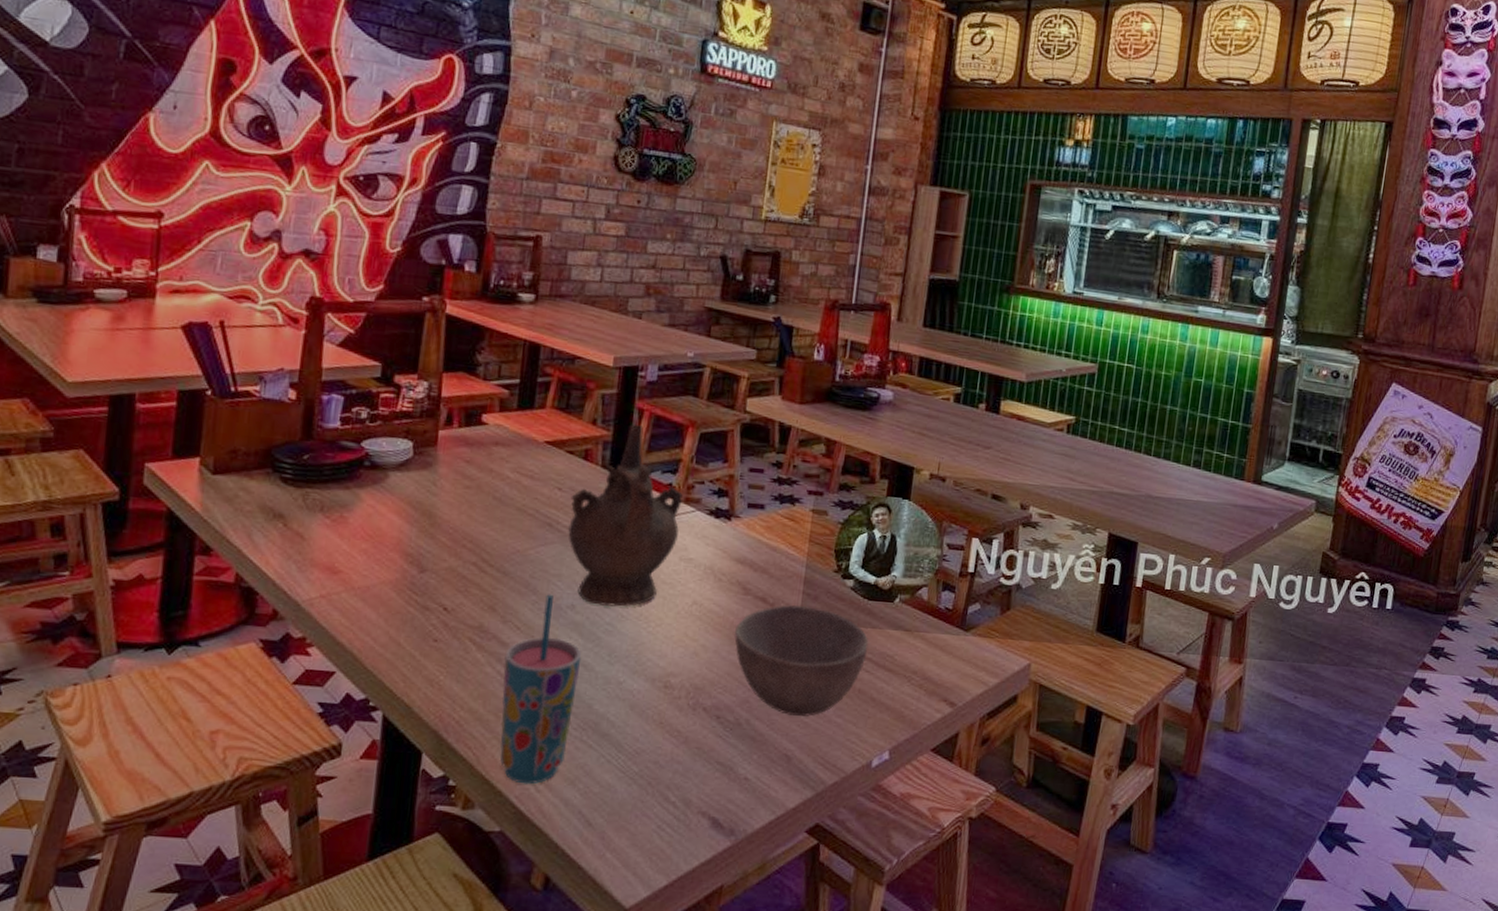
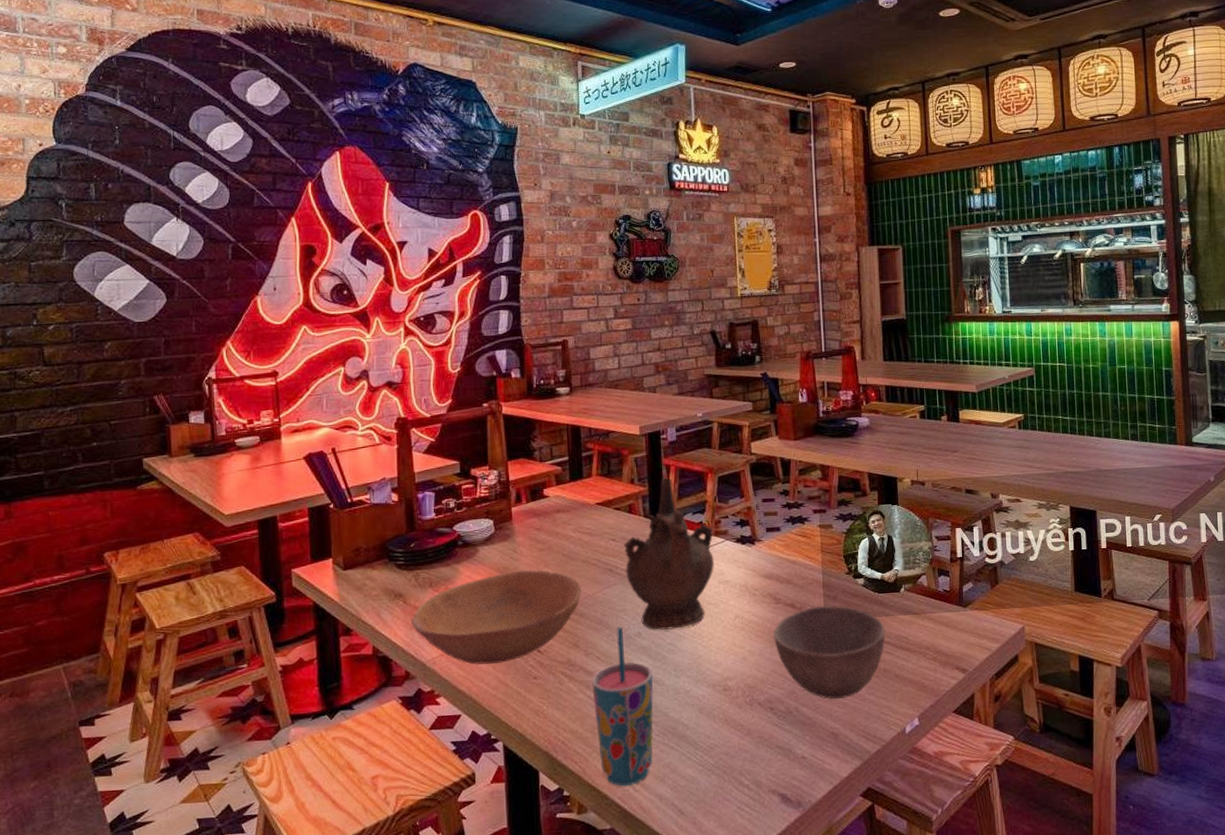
bowl: none [289,507,511,617] -> present [411,569,582,665]

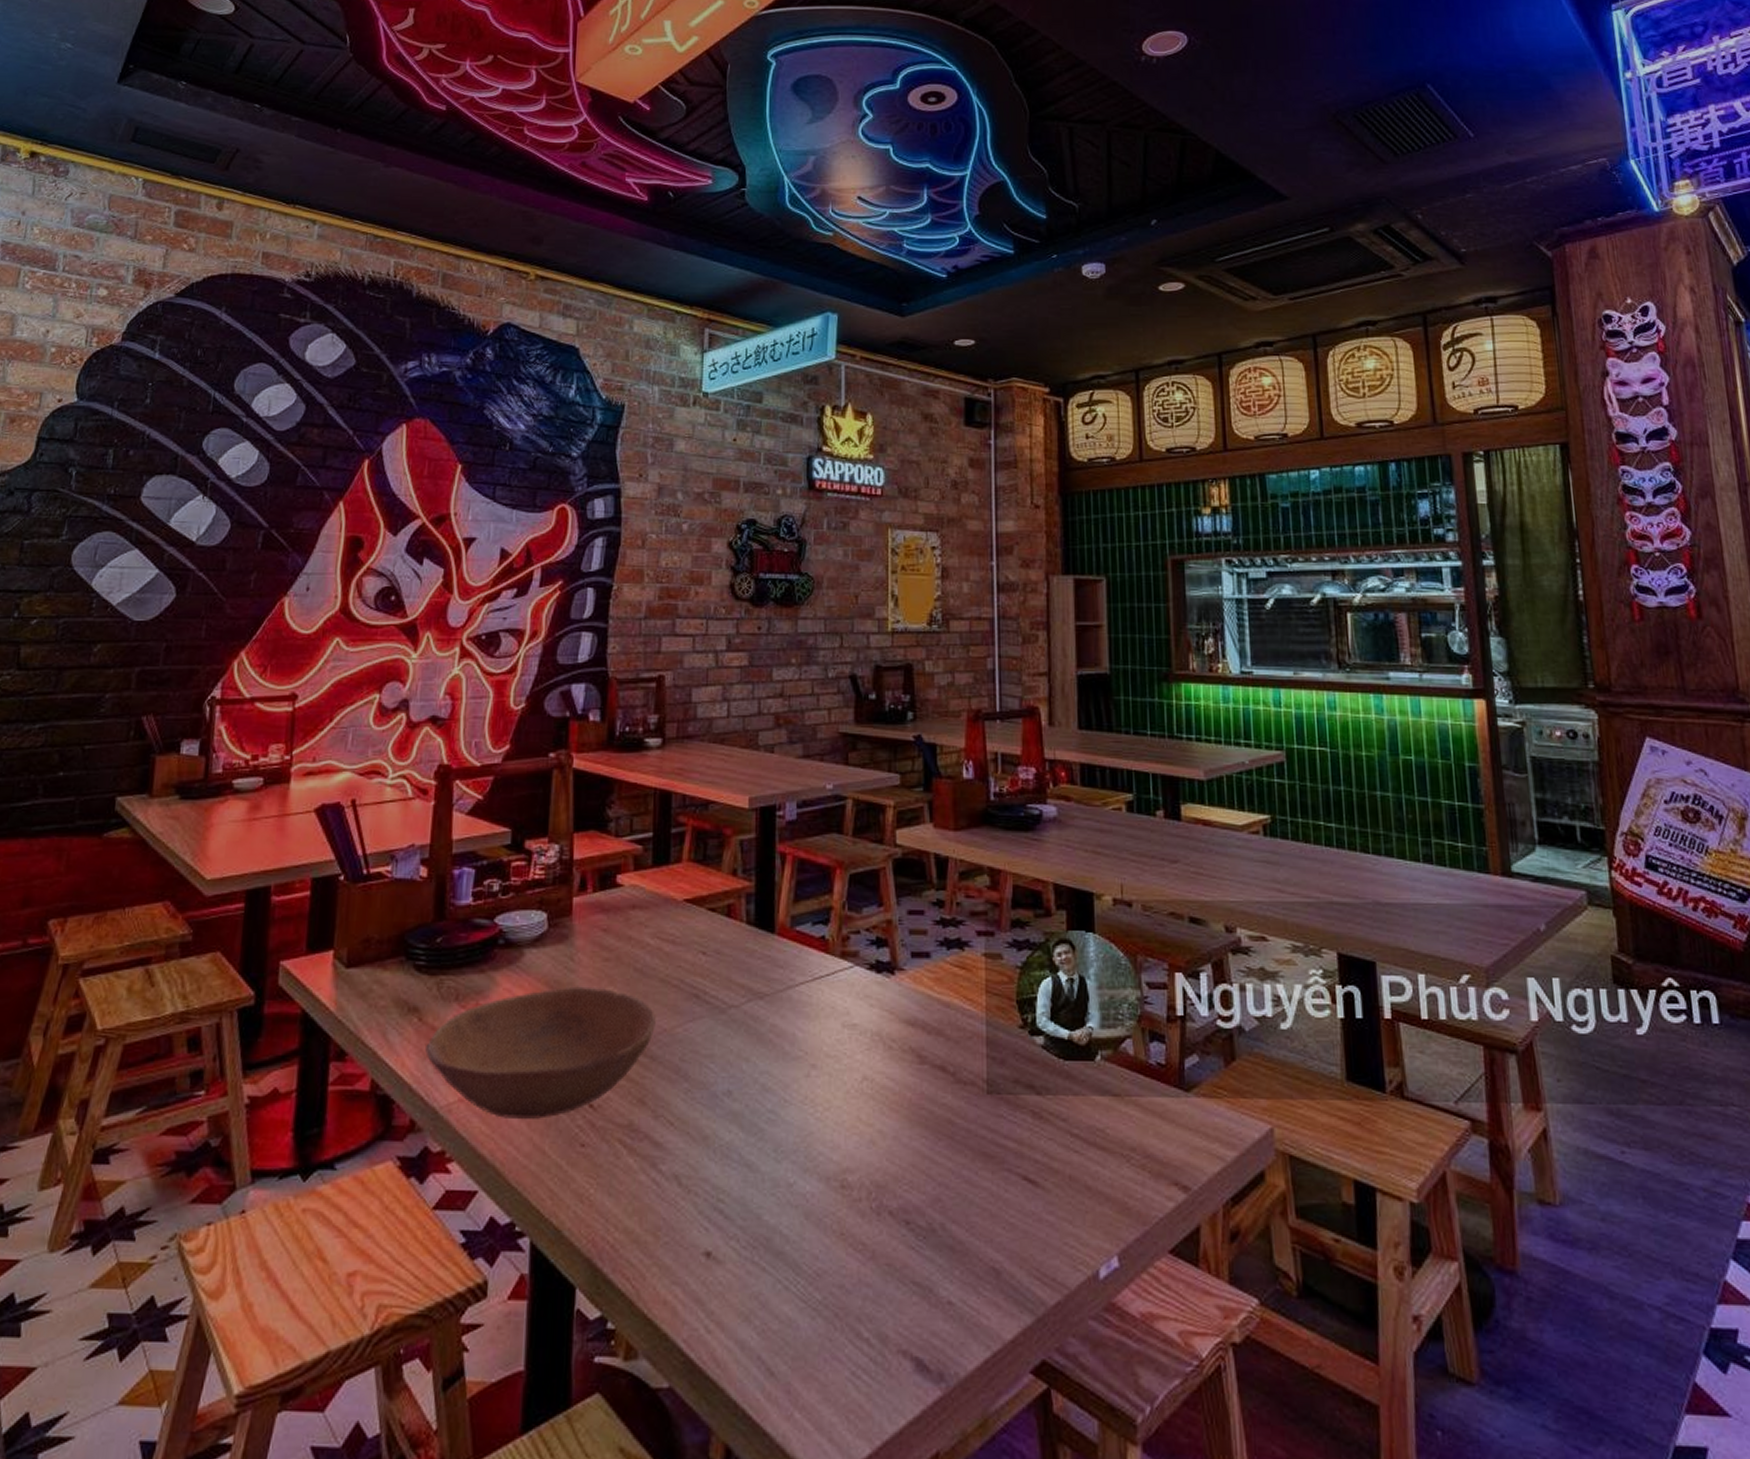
cup: present [592,627,654,787] -> none [659,1079,744,1323]
ceremonial vessel: present [623,477,714,630] -> none [715,870,839,1089]
bowl: present [774,606,886,699] -> none [915,1073,1073,1215]

